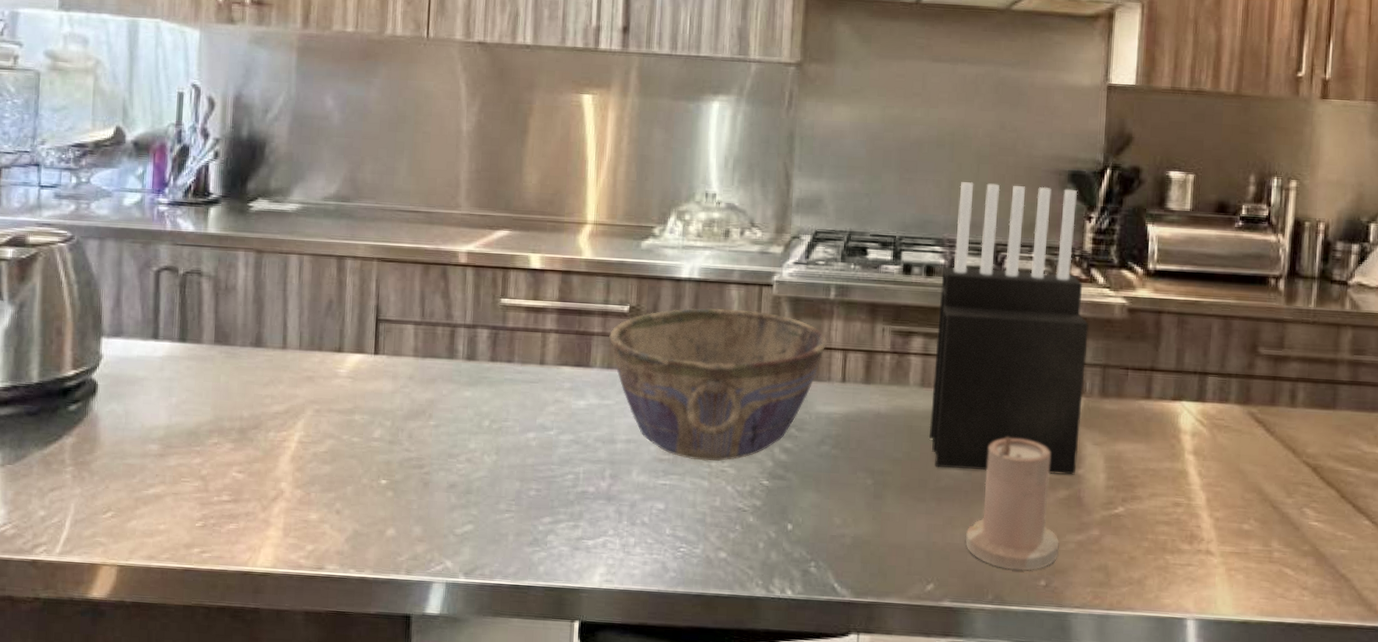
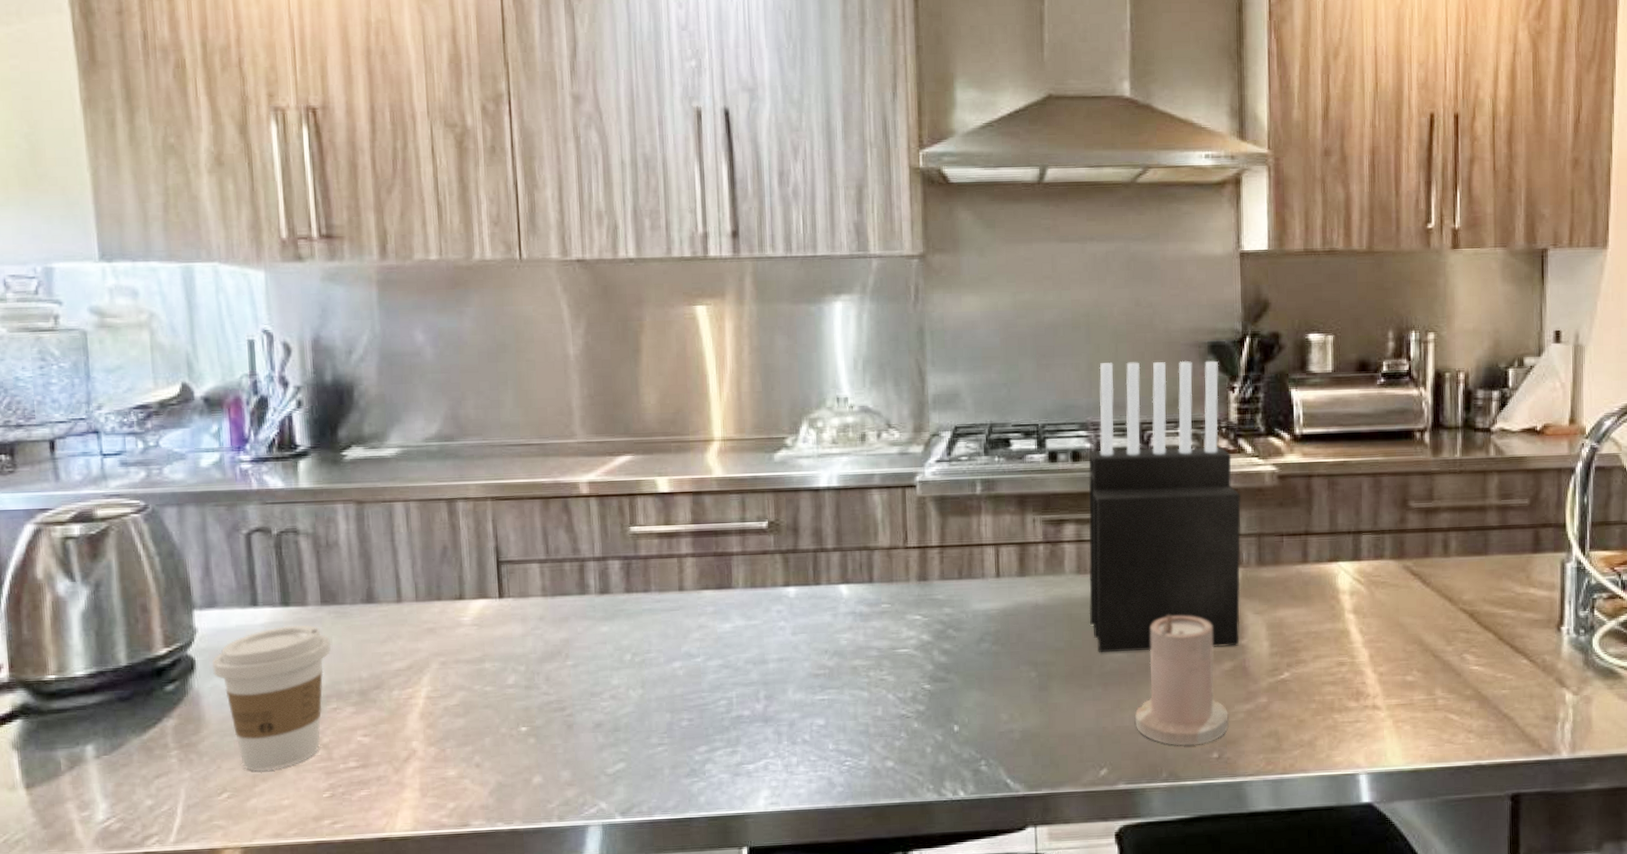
coffee cup: none [111,361,220,496] -> present [211,625,331,772]
bowl: present [609,307,827,461] -> none [750,514,977,672]

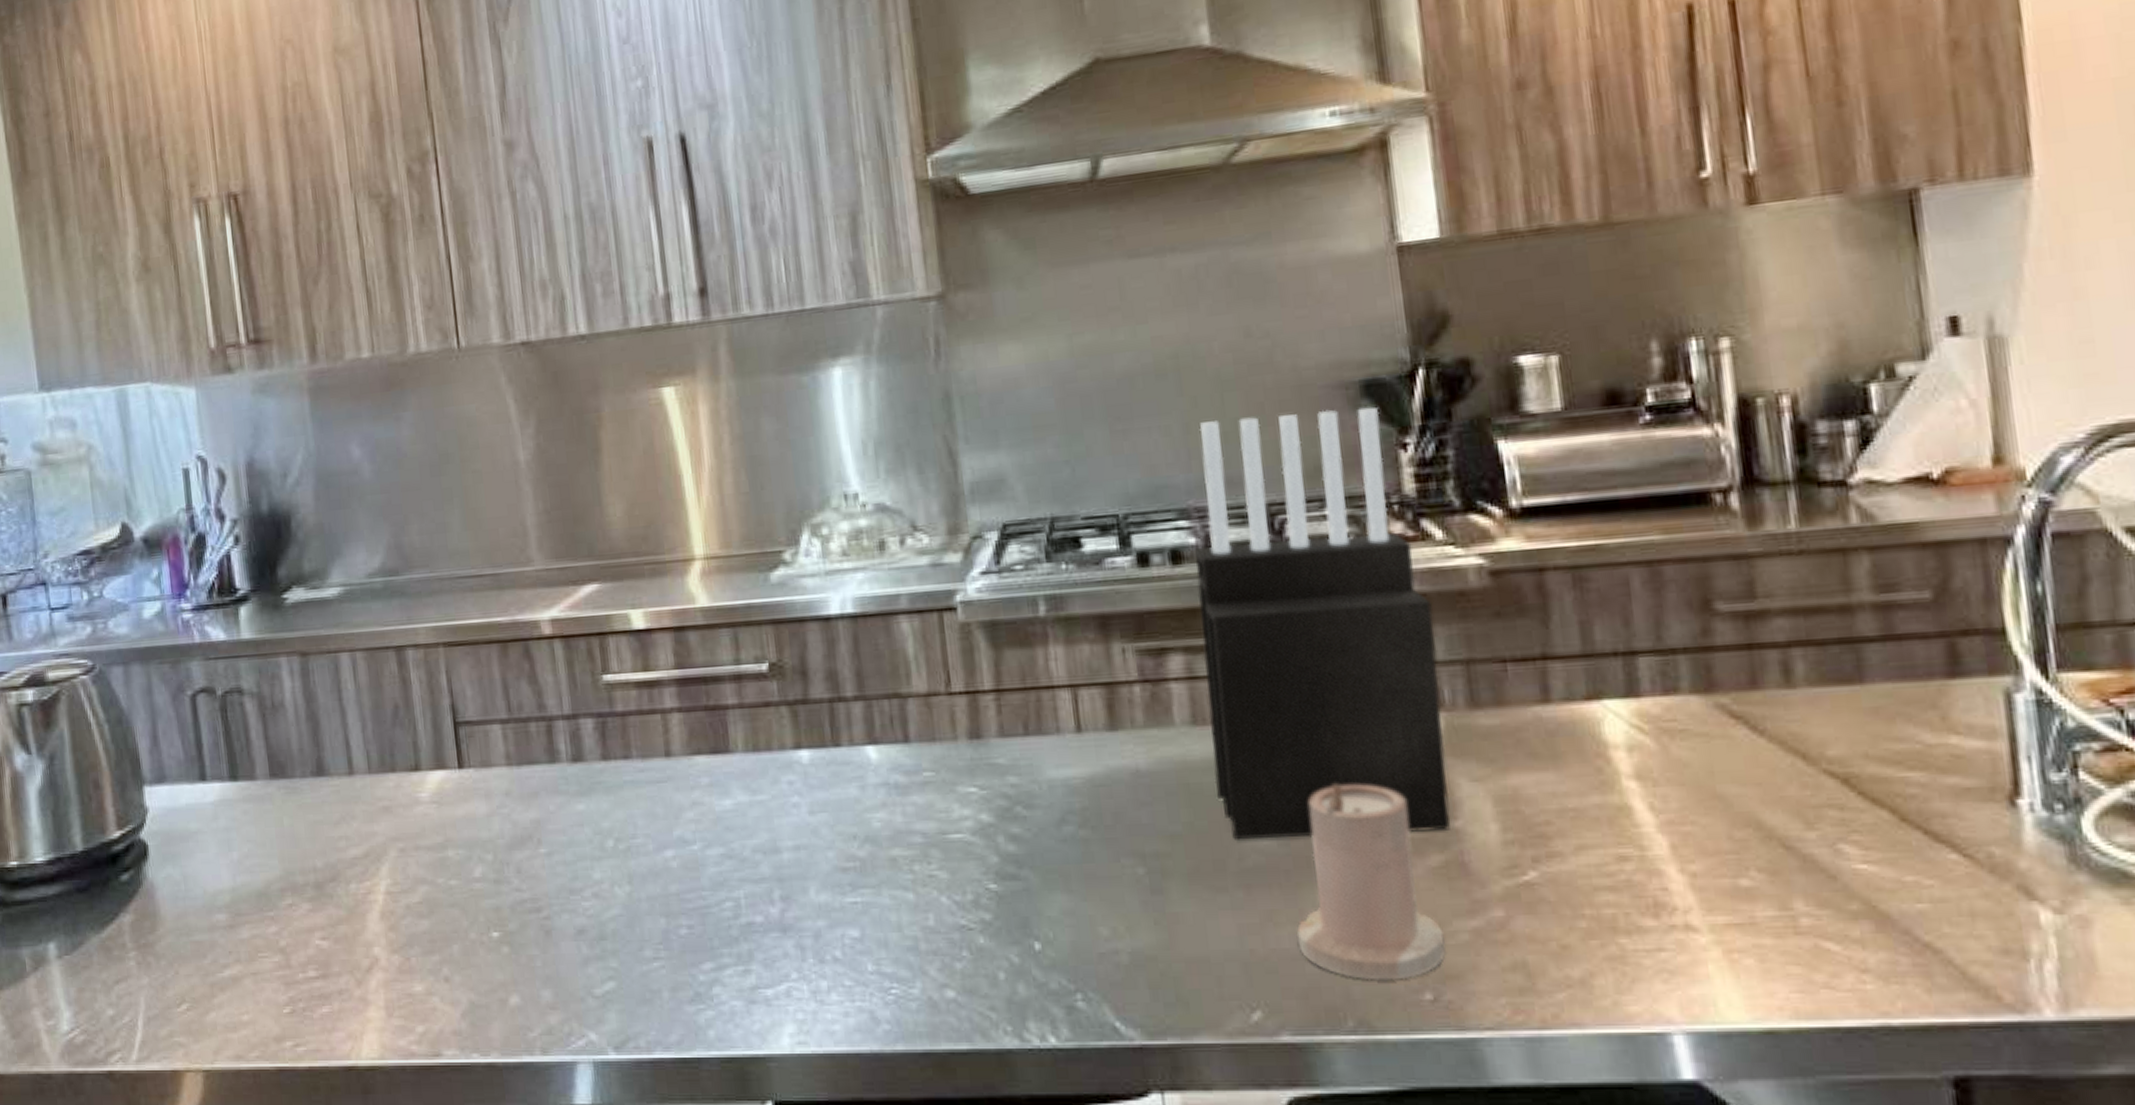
coffee cup: present [211,625,331,772] -> none [163,803,283,979]

